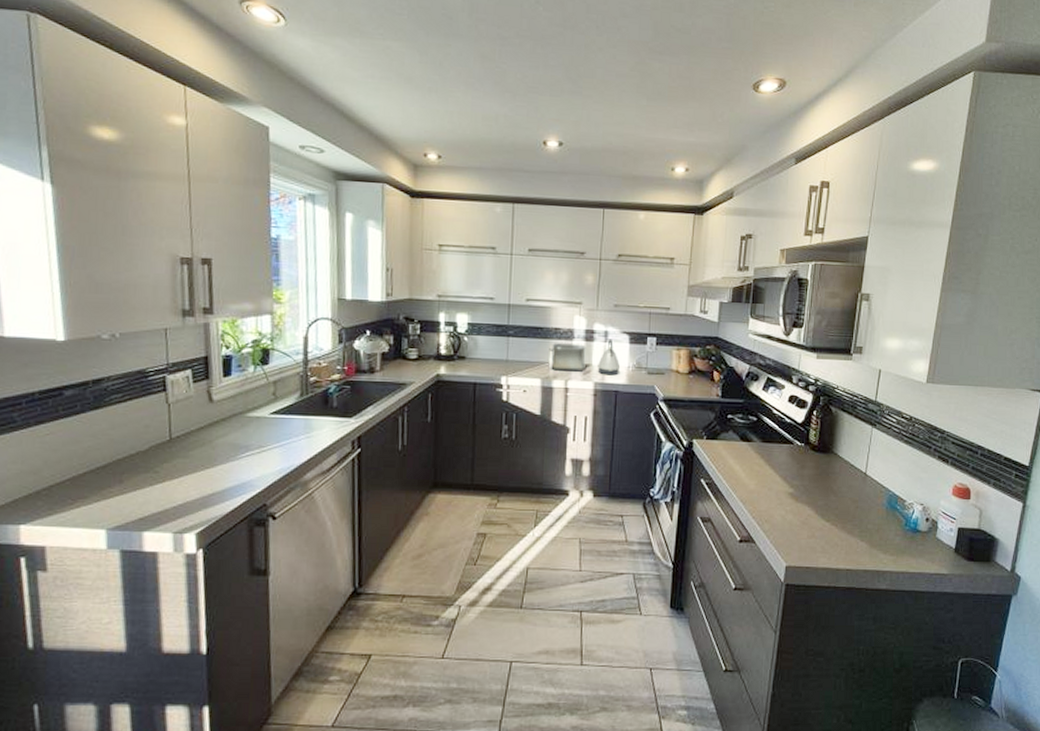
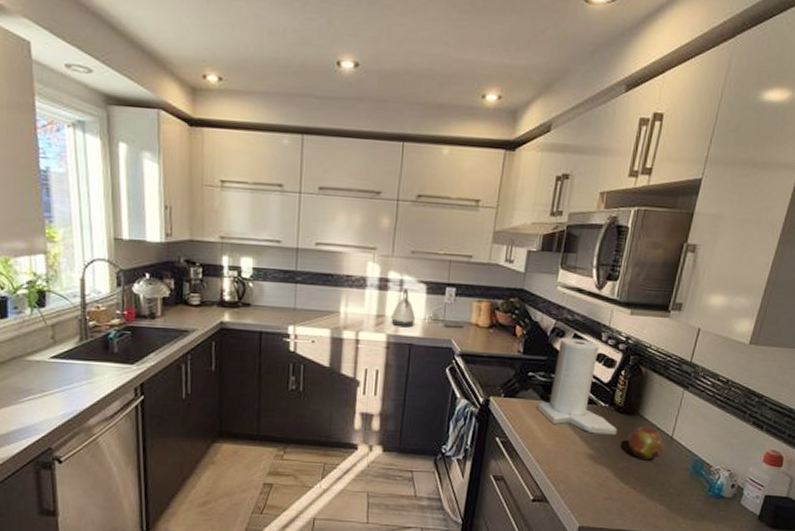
toaster: present [549,342,586,372] -> none [339,290,380,323]
paper towel: none [738,381,814,473] -> present [537,337,617,435]
fruit: none [825,464,860,496] -> present [628,427,665,460]

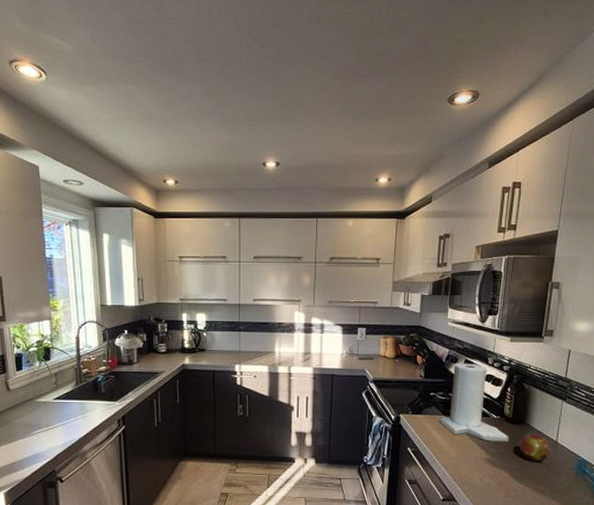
kettle: present [391,288,416,328] -> none [316,330,336,362]

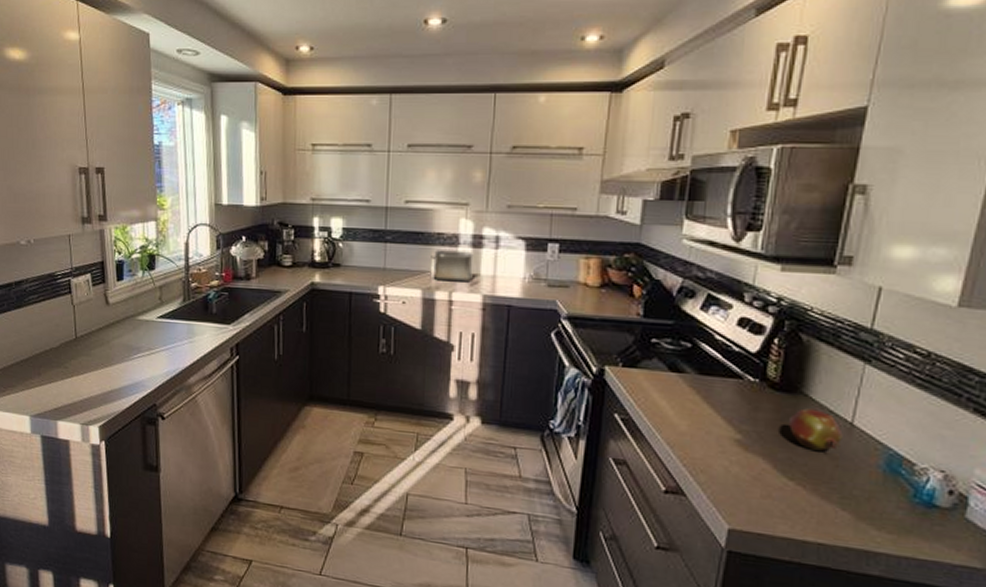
toaster: none [274,334,305,359] -> present [431,249,474,283]
paper towel: present [440,363,509,442] -> none [665,298,773,417]

